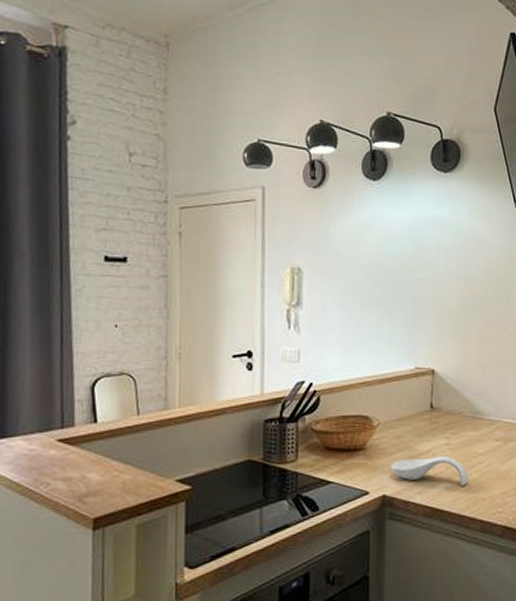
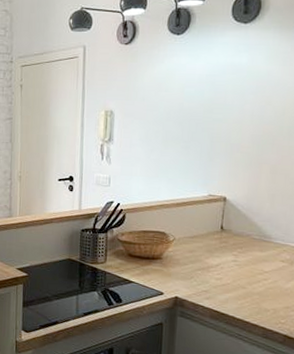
spoon rest: present [391,457,468,486] -> none [183,269,253,297]

